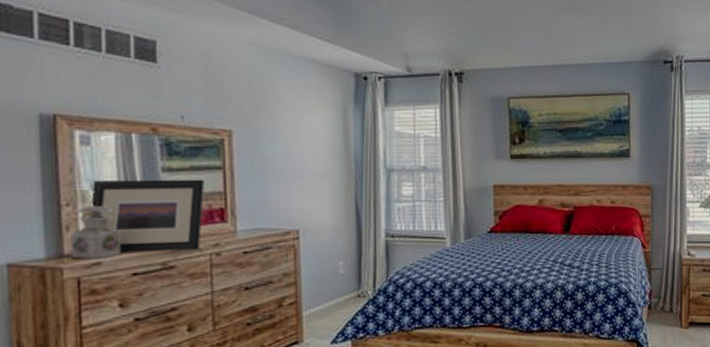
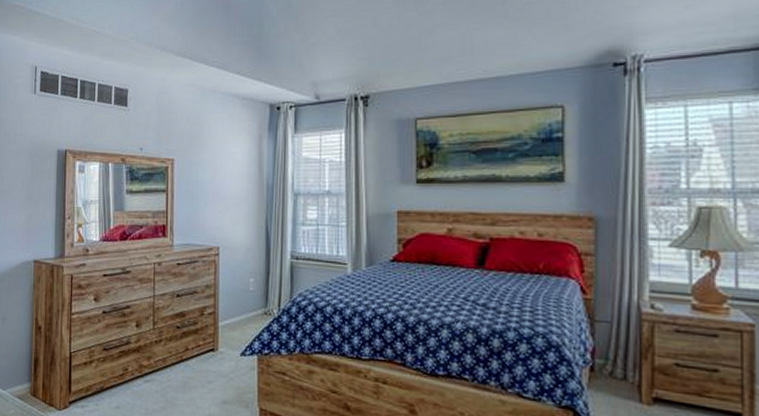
perfume bottle: present [70,205,121,260] -> none [68,219,98,262]
picture frame: present [91,179,204,253] -> none [82,199,153,259]

